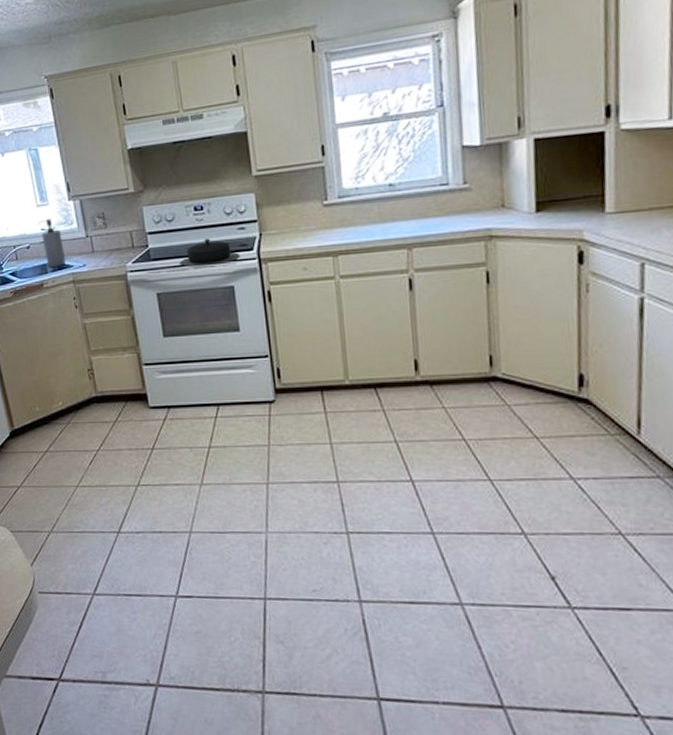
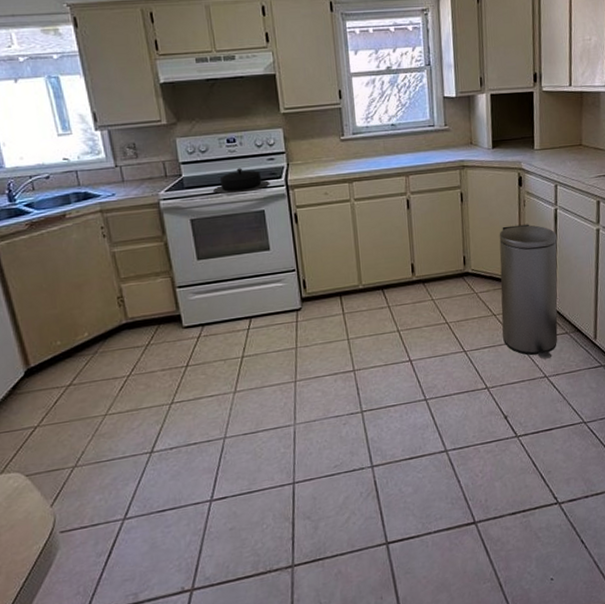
soap dispenser: present [38,219,67,267] -> none [59,148,93,197]
pedal bin: none [545,317,644,509] -> present [499,224,558,359]

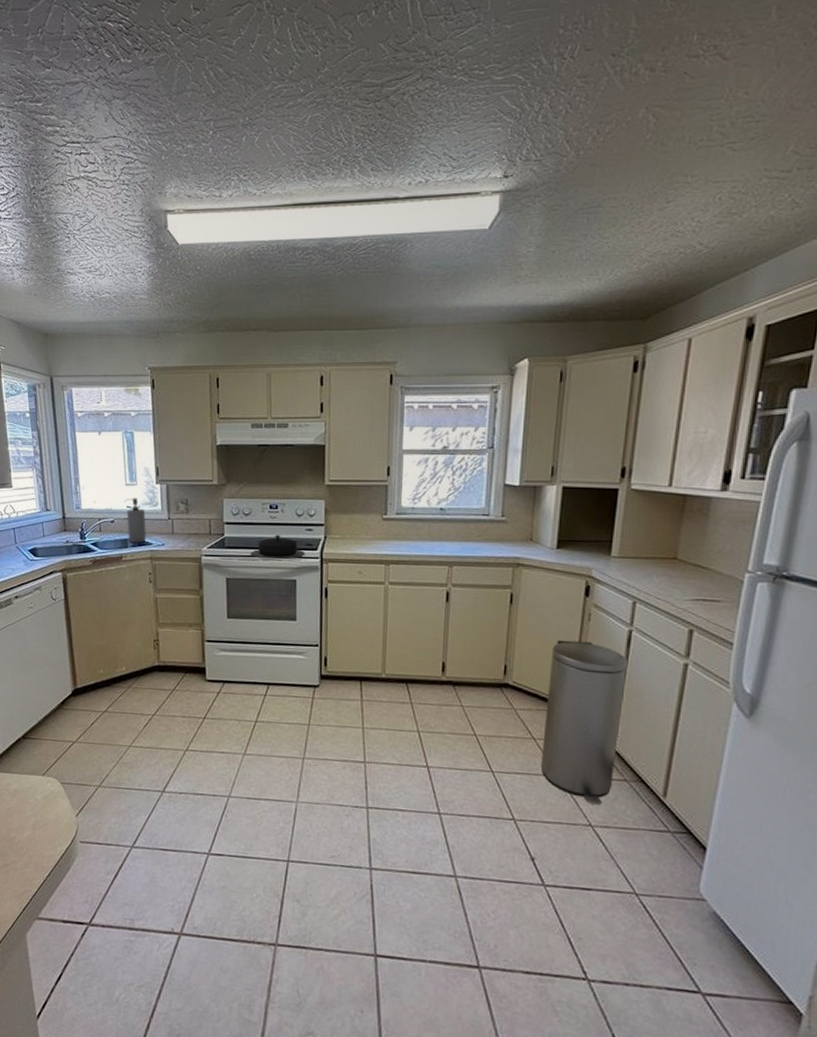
soap dispenser: none [59,148,93,197] -> present [124,498,147,543]

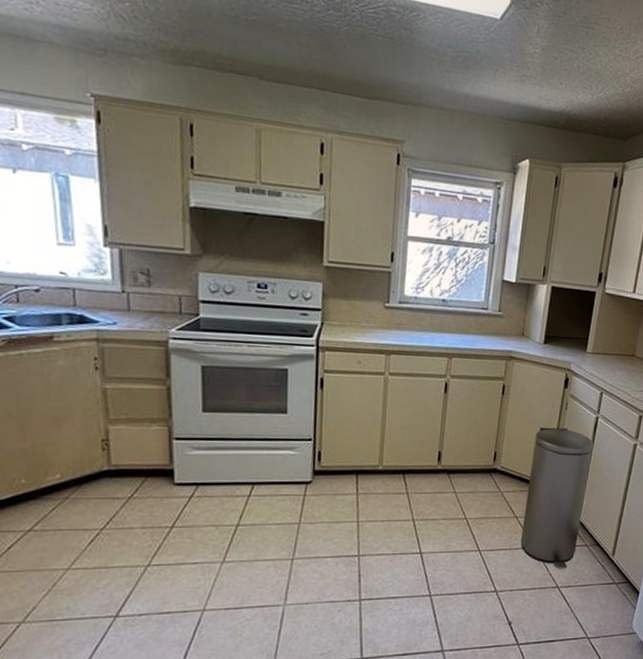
soap dispenser: present [124,498,147,543] -> none [56,262,91,320]
cooking pot: present [251,534,305,560] -> none [233,318,299,347]

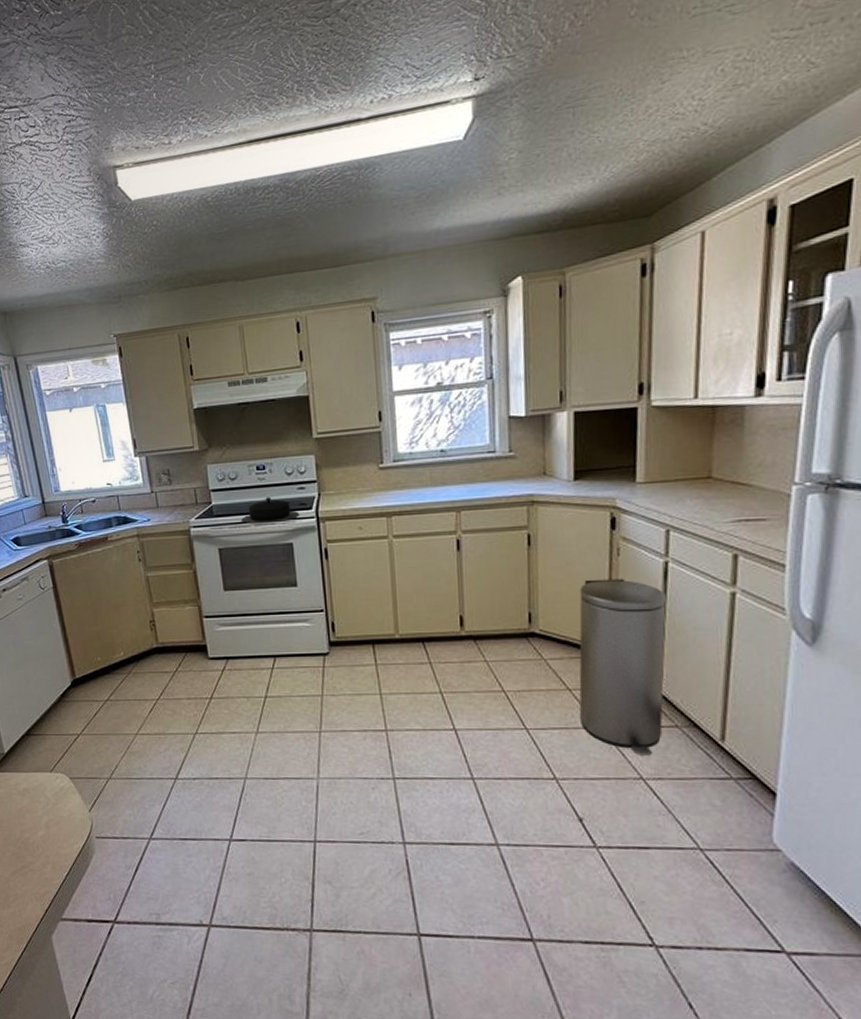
cooking pot: none [233,318,299,347] -> present [241,497,300,524]

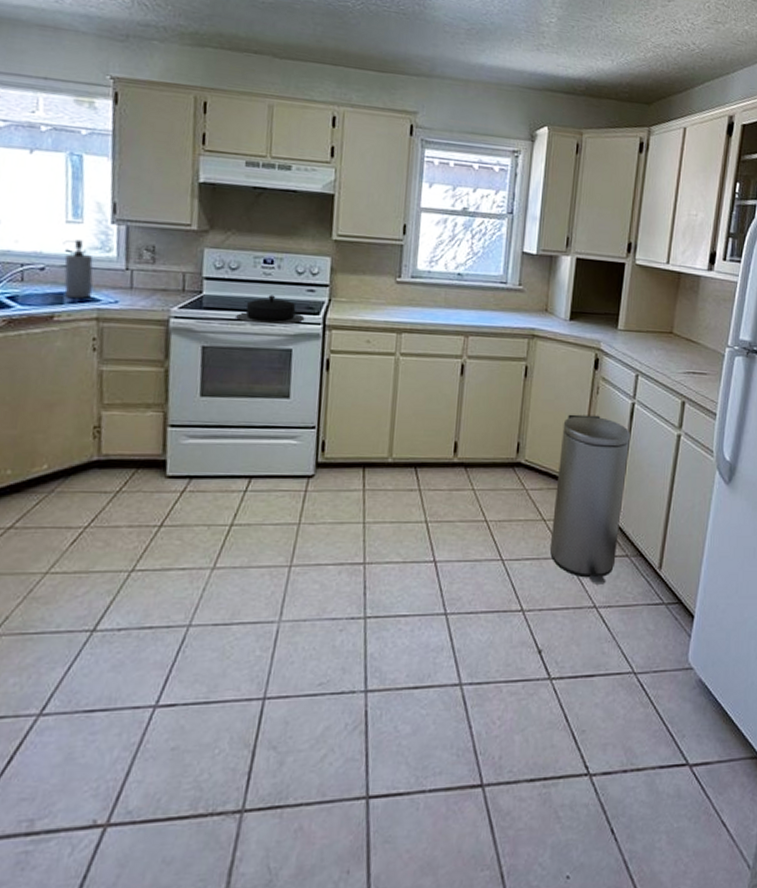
soap dispenser: none [104,474,131,521] -> present [63,239,93,298]

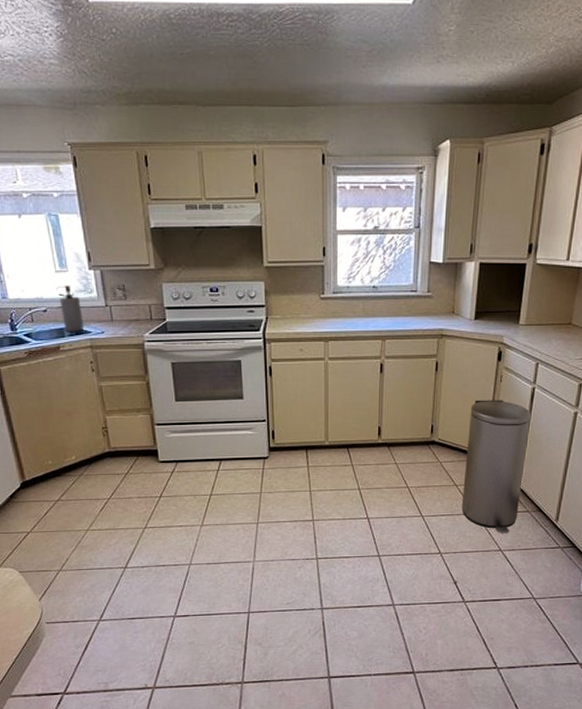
cooking pot: present [236,295,305,325] -> none [194,317,248,342]

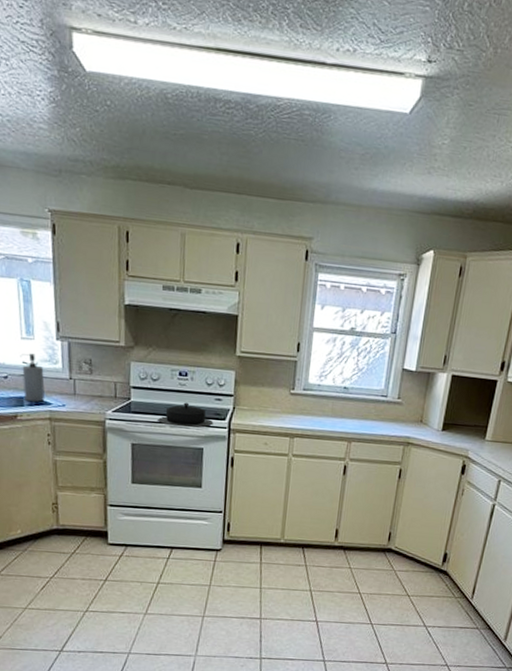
cooking pot: none [194,317,248,342] -> present [158,402,214,428]
pedal bin: present [461,400,532,533] -> none [411,511,489,649]

